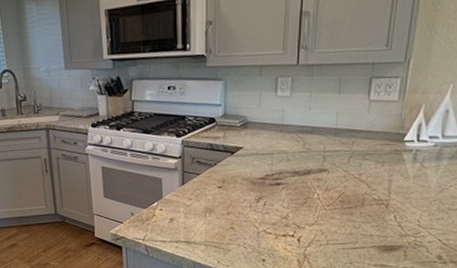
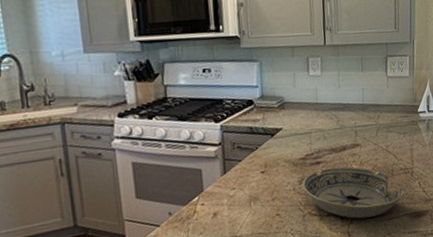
bowl: none [259,190,375,244] -> present [302,166,404,219]

